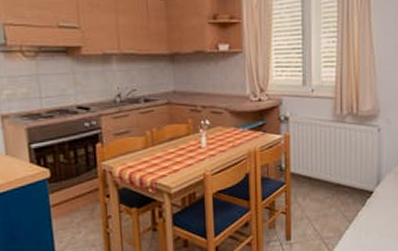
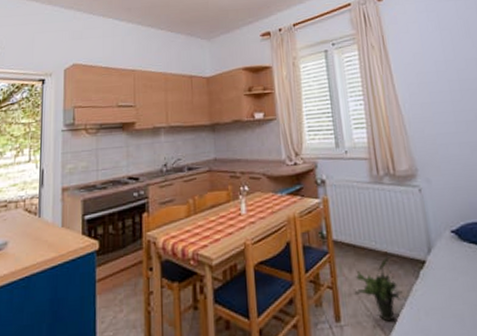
potted plant: none [305,188,350,240] -> present [354,257,404,322]

